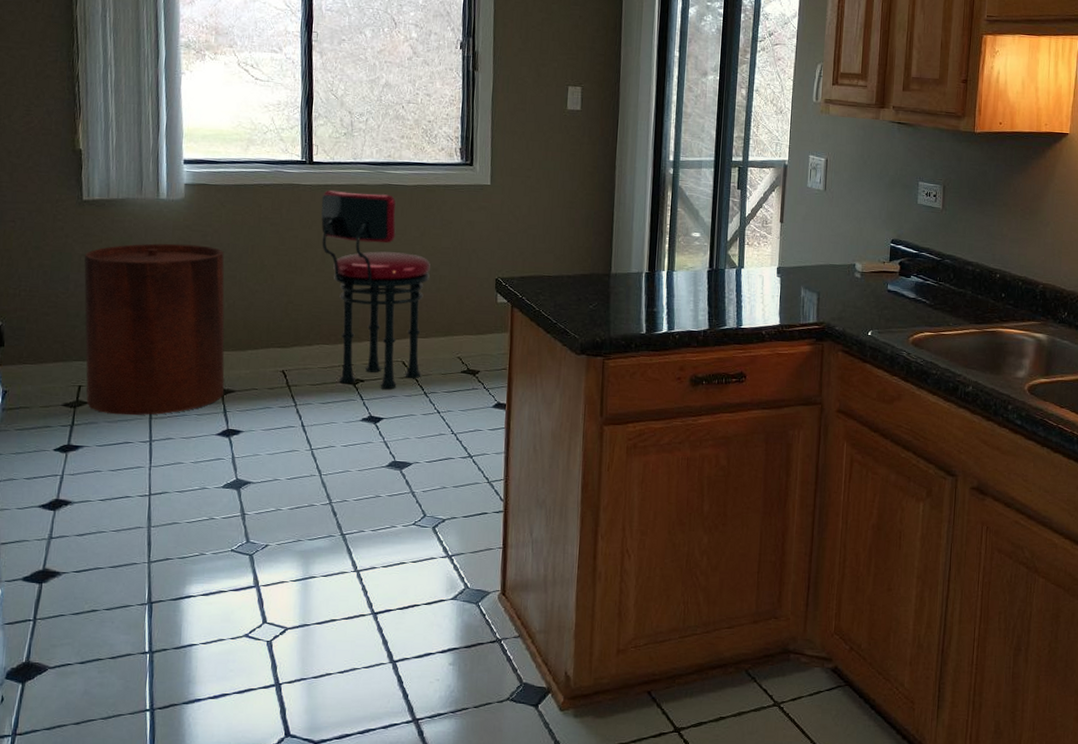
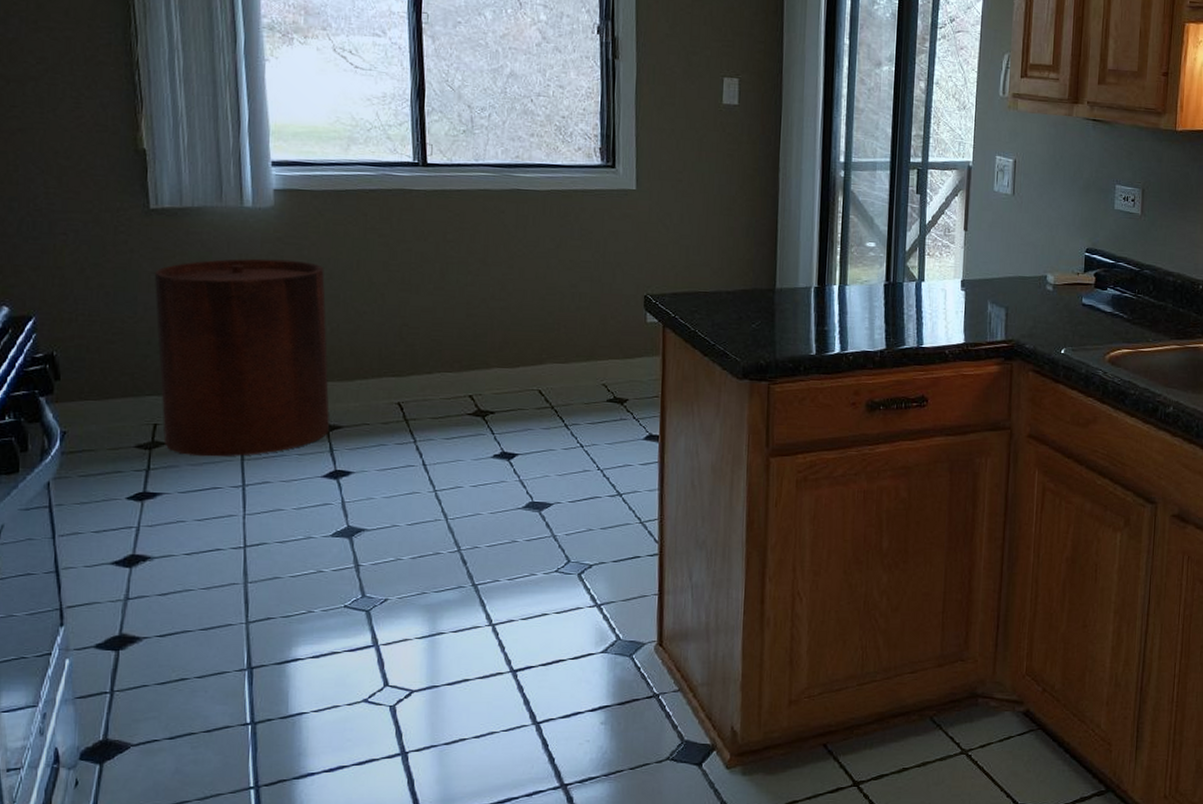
stool: present [321,189,431,390] -> none [438,195,568,422]

